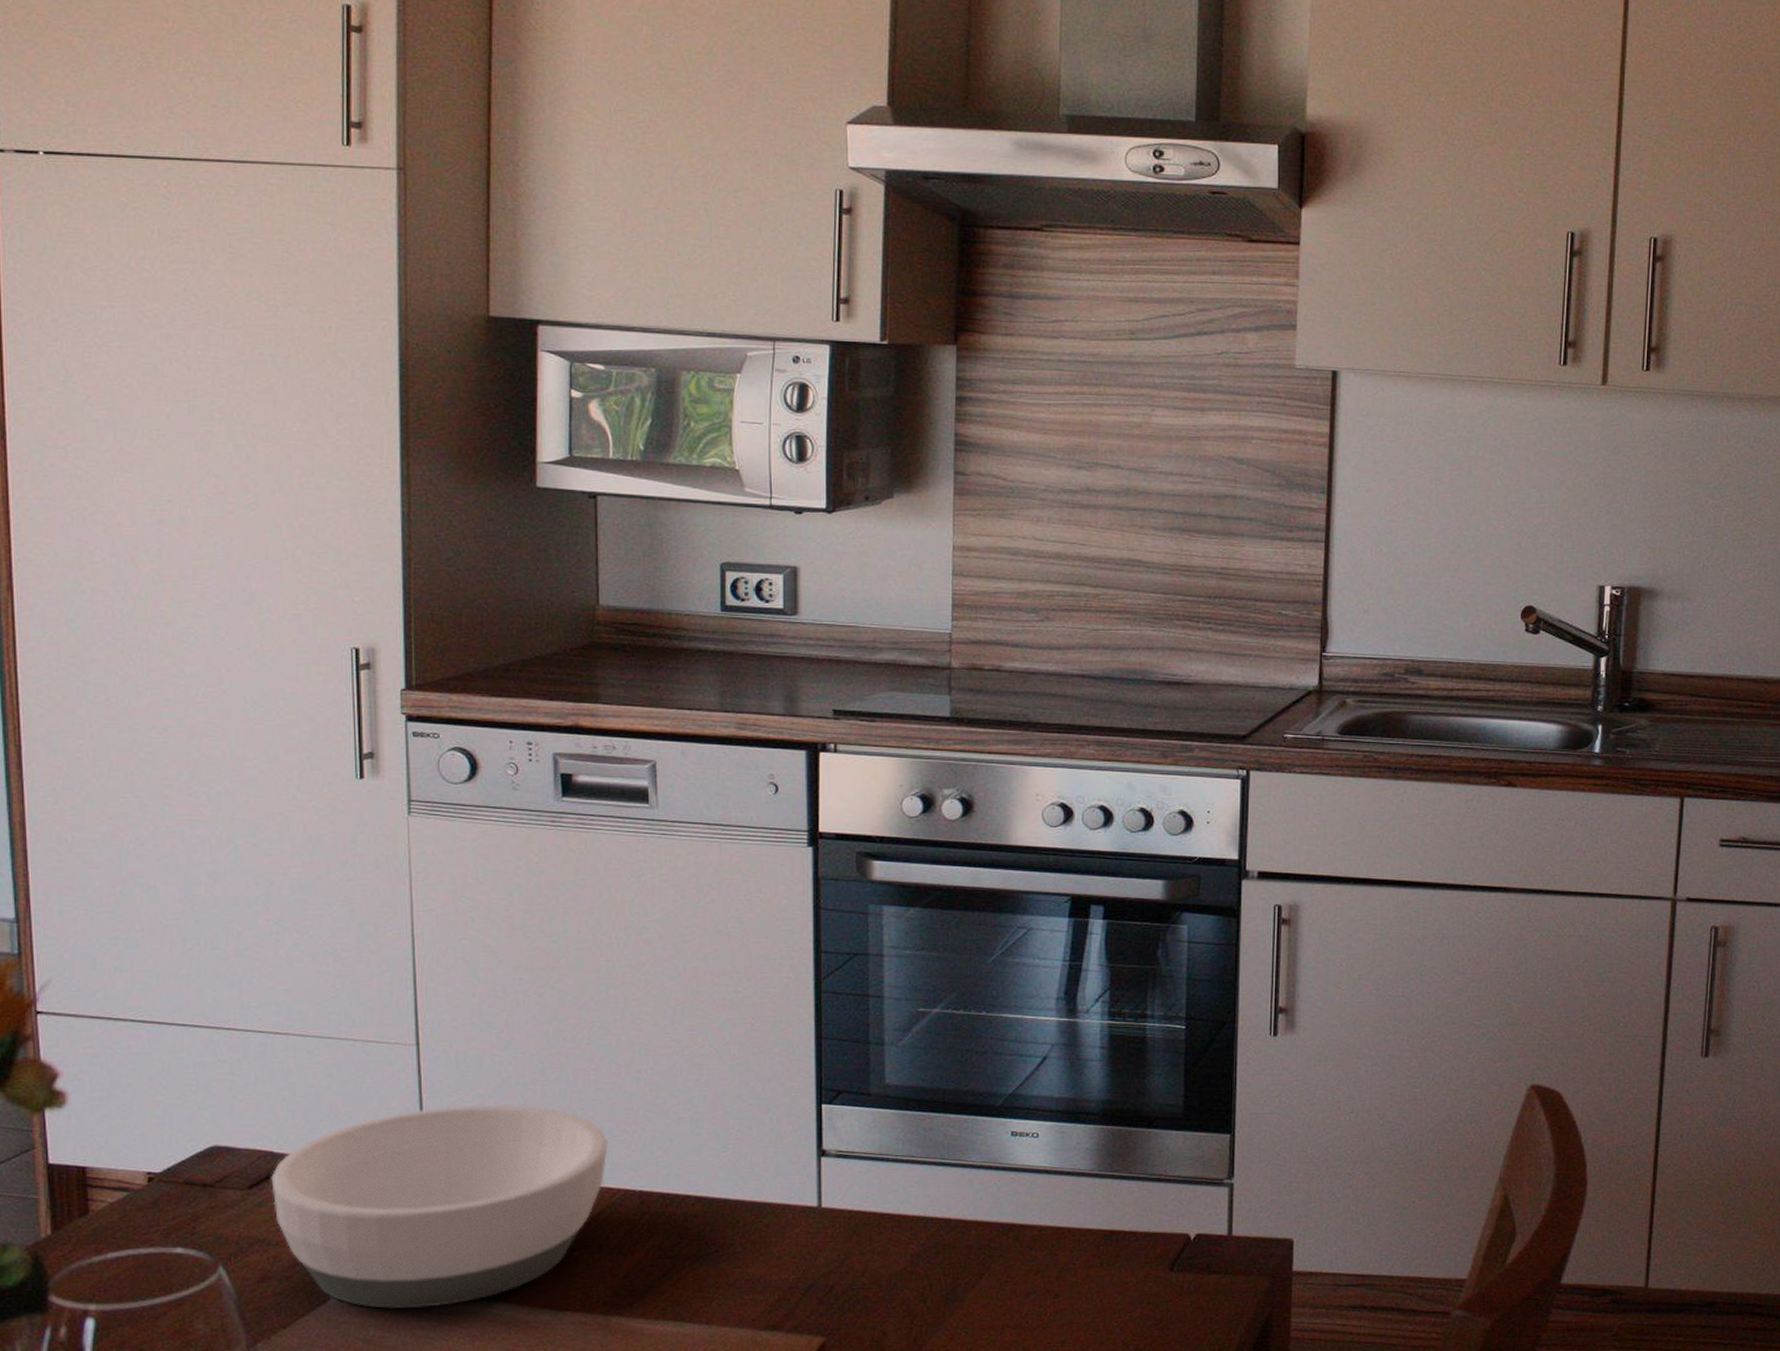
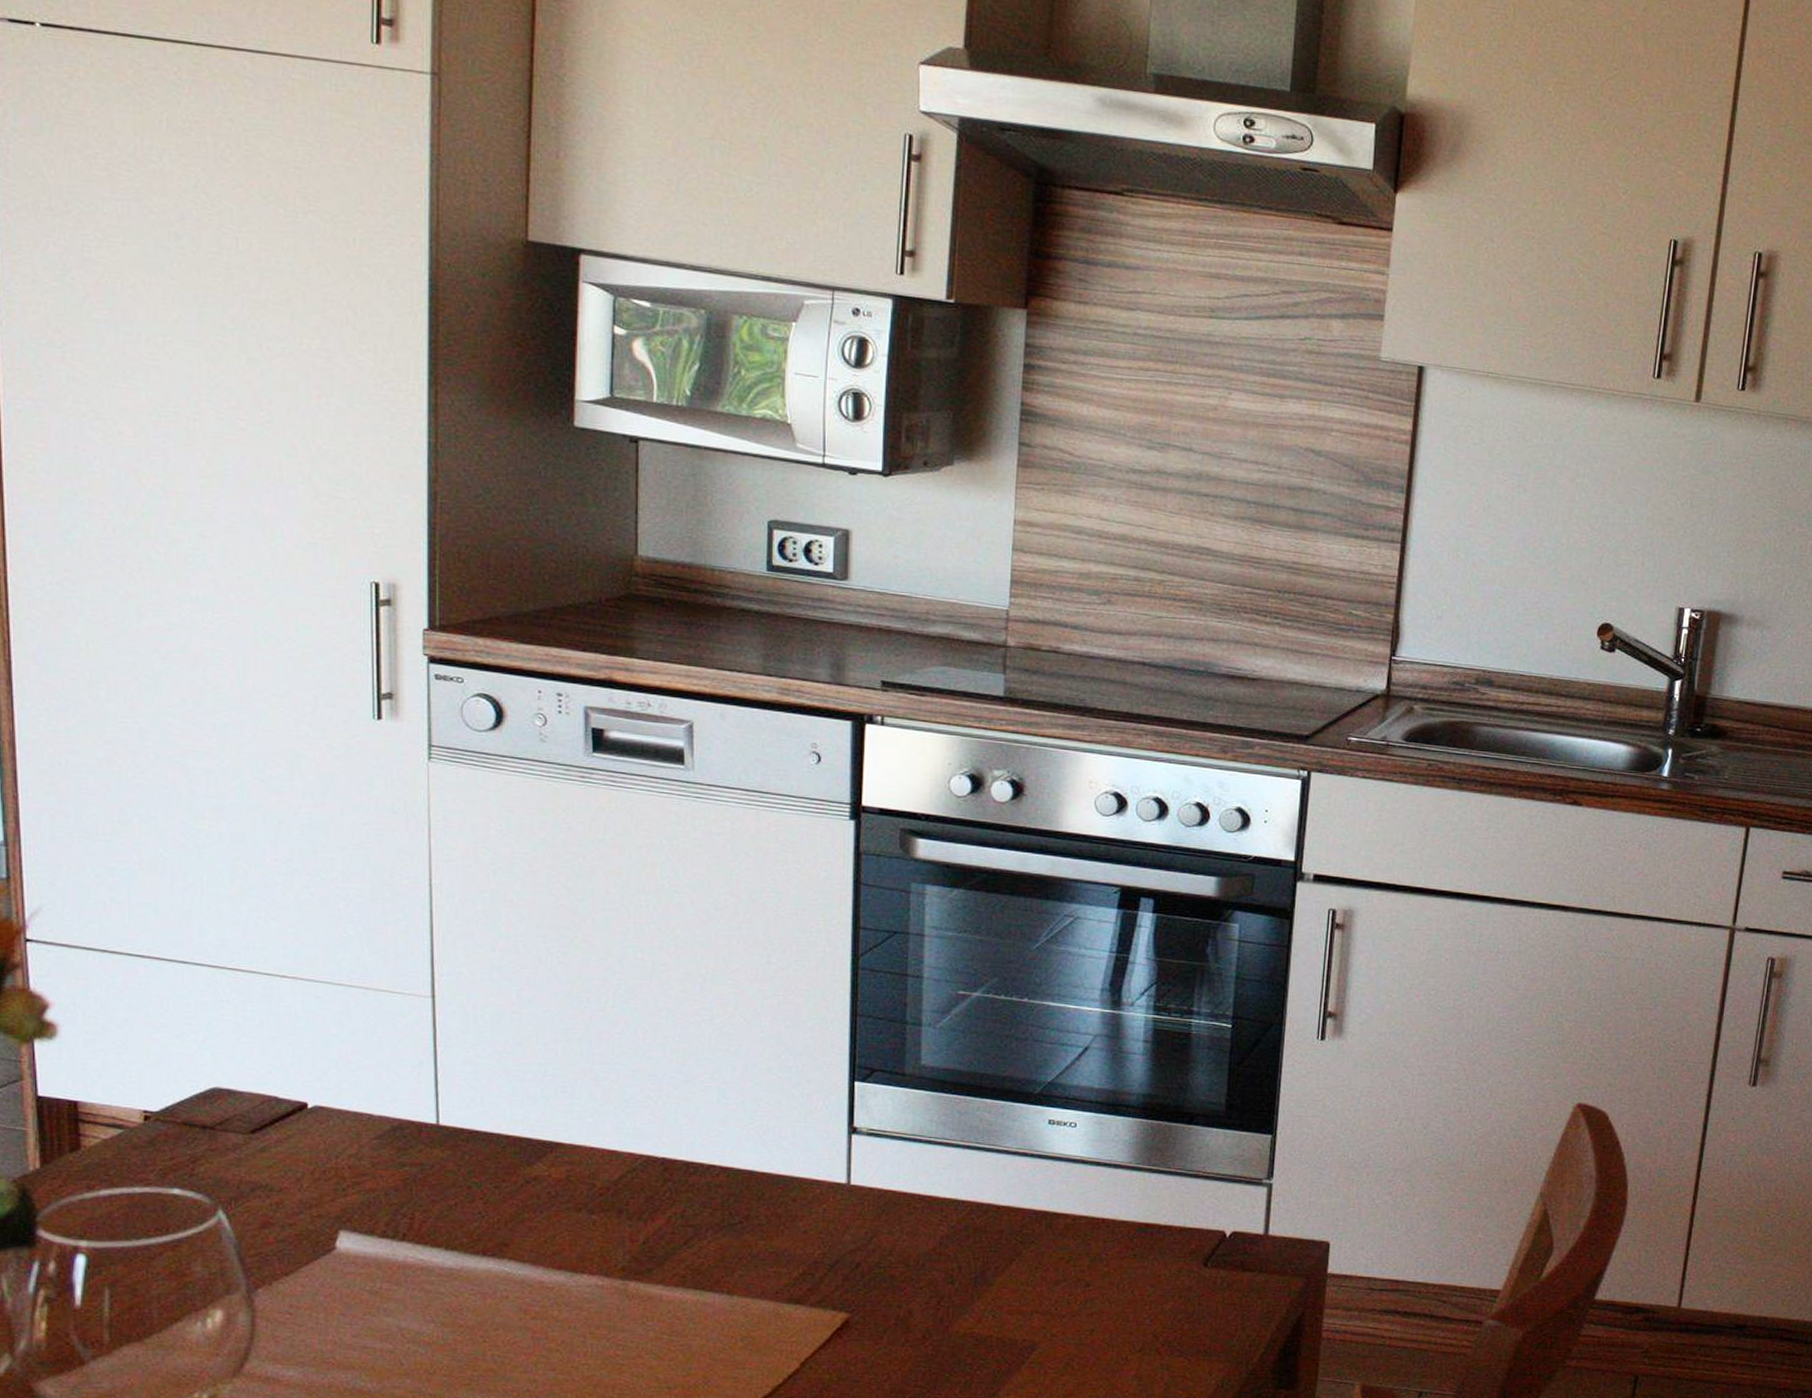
bowl: present [271,1105,608,1310] -> none [275,1061,631,1263]

